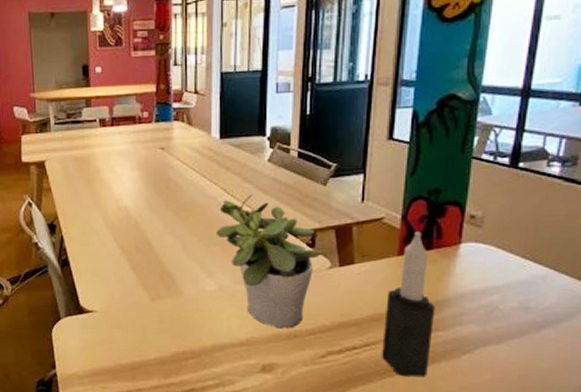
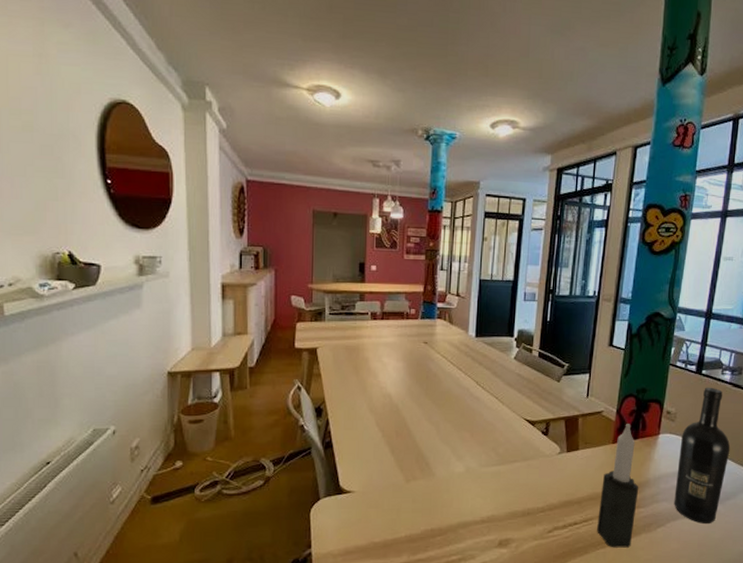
potted plant: present [215,194,323,329] -> none [467,387,555,507]
wine bottle: none [484,183,562,352] -> present [674,387,730,525]

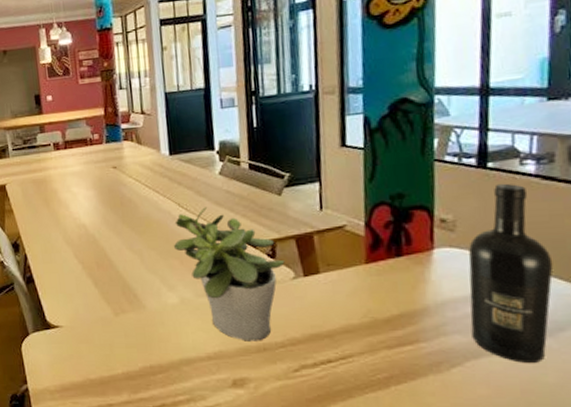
potted plant: none [467,387,555,507] -> present [173,207,285,342]
candle: present [597,424,639,548] -> none [358,238,415,392]

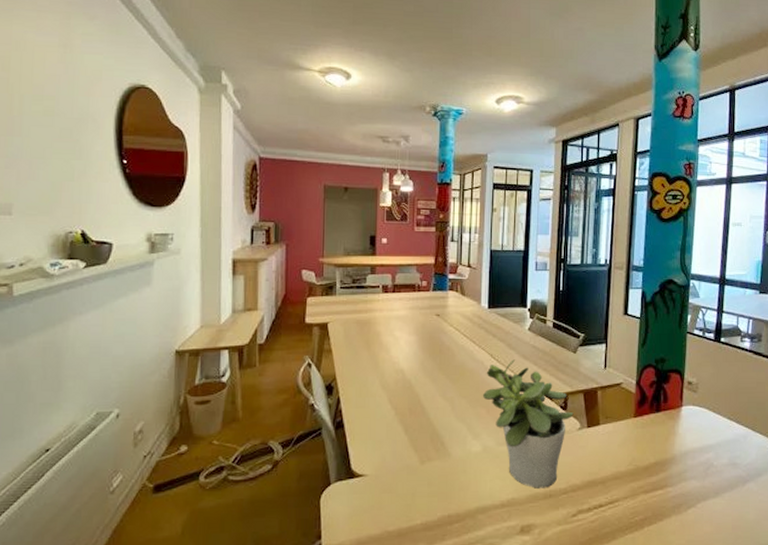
wine bottle: present [468,183,554,364] -> none [703,355,757,504]

